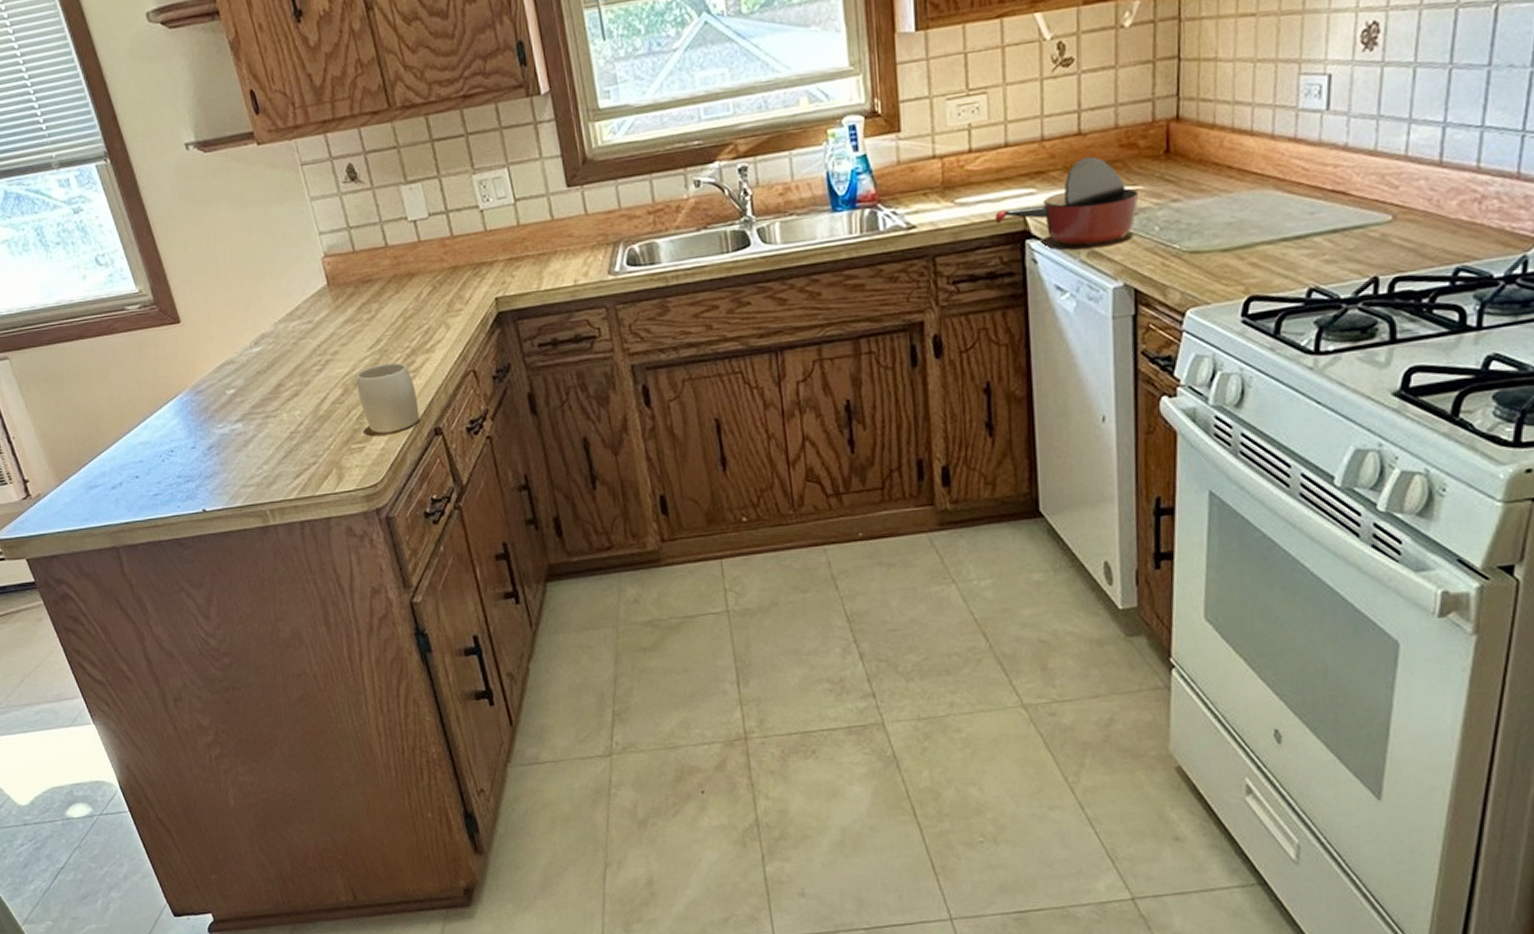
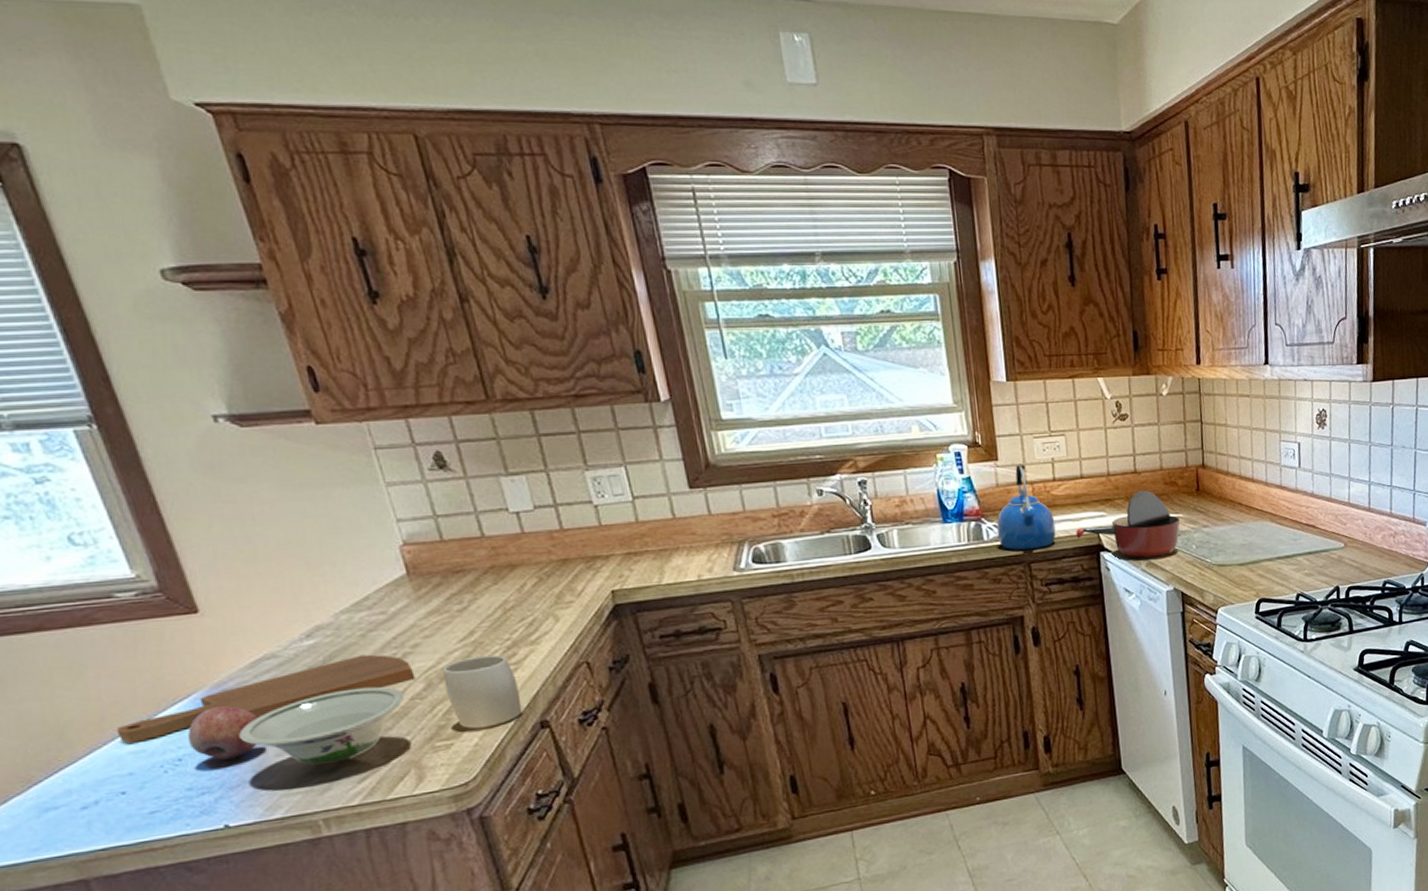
cutting board: none [131,361,335,435] -> present [116,654,415,744]
fruit: none [176,406,223,453] -> present [187,706,258,760]
bowl: none [210,391,328,461] -> present [239,686,405,765]
kettle: none [895,134,970,242] -> present [996,465,1056,550]

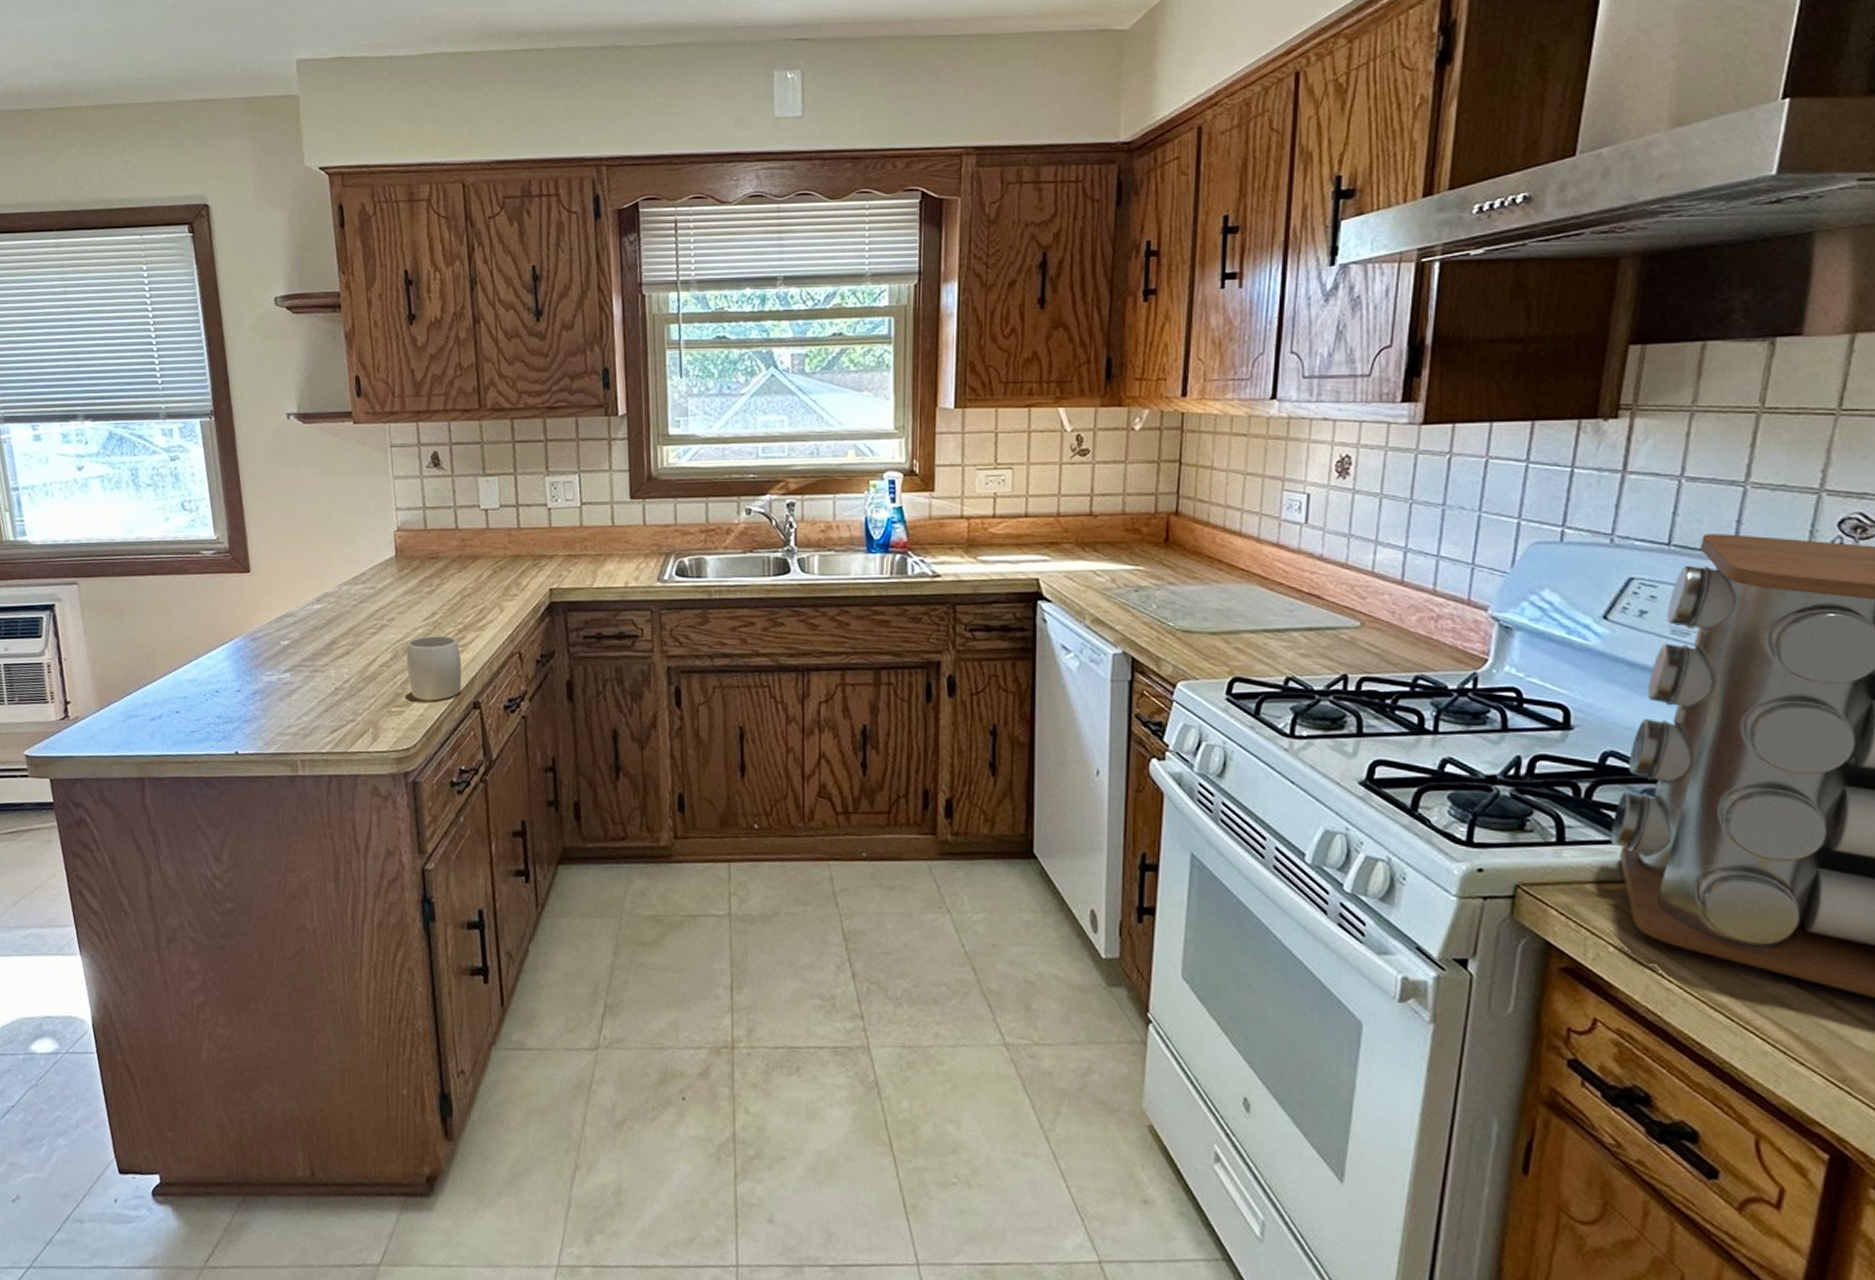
cutting board: present [116,654,415,744] -> none [182,622,387,673]
fruit: present [187,706,258,760] -> none [224,652,273,697]
bowl: present [239,686,405,765] -> none [258,650,376,713]
kettle: present [996,465,1056,550] -> none [923,498,989,590]
saucepan: present [1076,490,1181,558] -> none [1012,535,1141,613]

